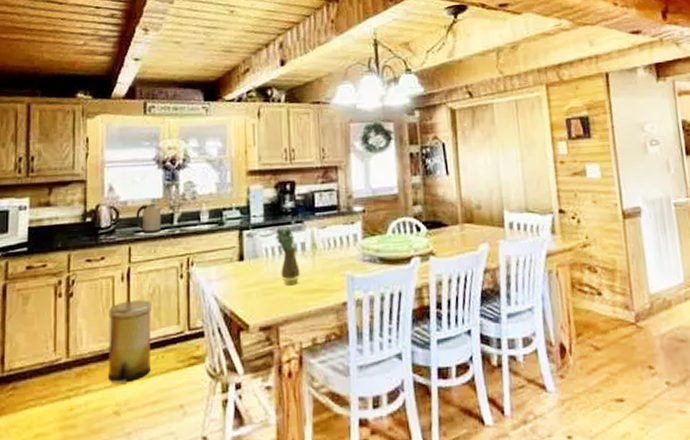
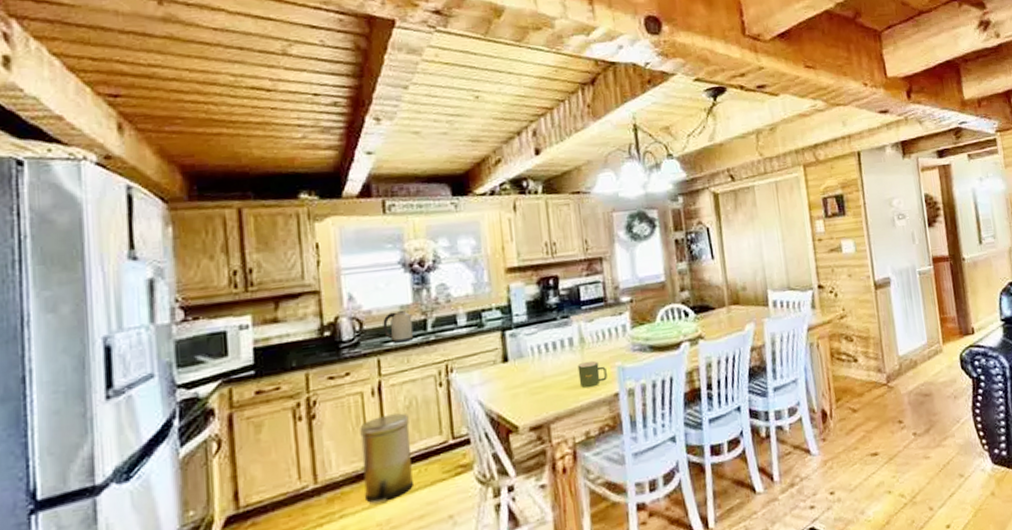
vase: present [275,226,300,286] -> none [541,323,569,383]
mug: none [308,267,336,295] -> present [577,360,607,389]

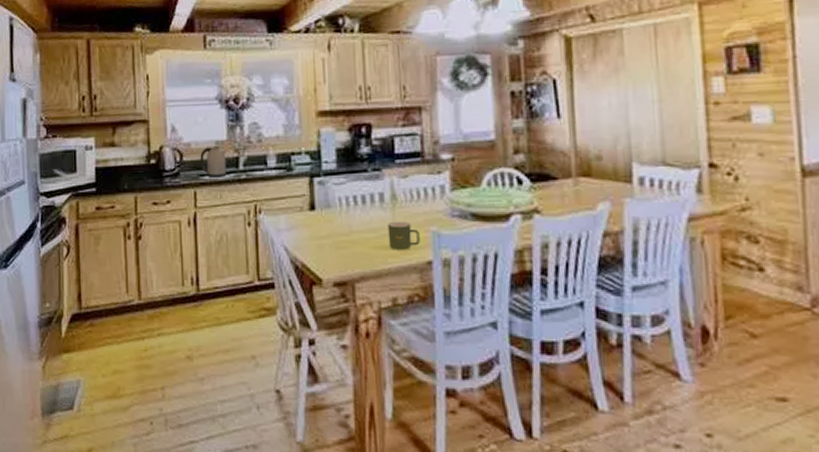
pedal bin: present [360,413,413,505] -> none [177,246,221,329]

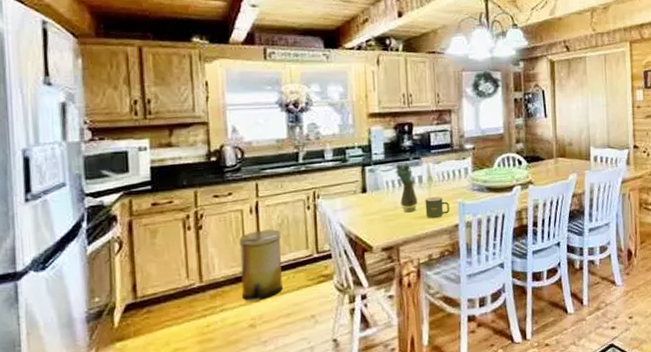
pedal bin: none [177,246,221,329] -> present [239,229,282,302]
kettle: present [200,146,227,178] -> none [261,144,287,171]
vase: none [350,173,378,240] -> present [395,162,418,213]

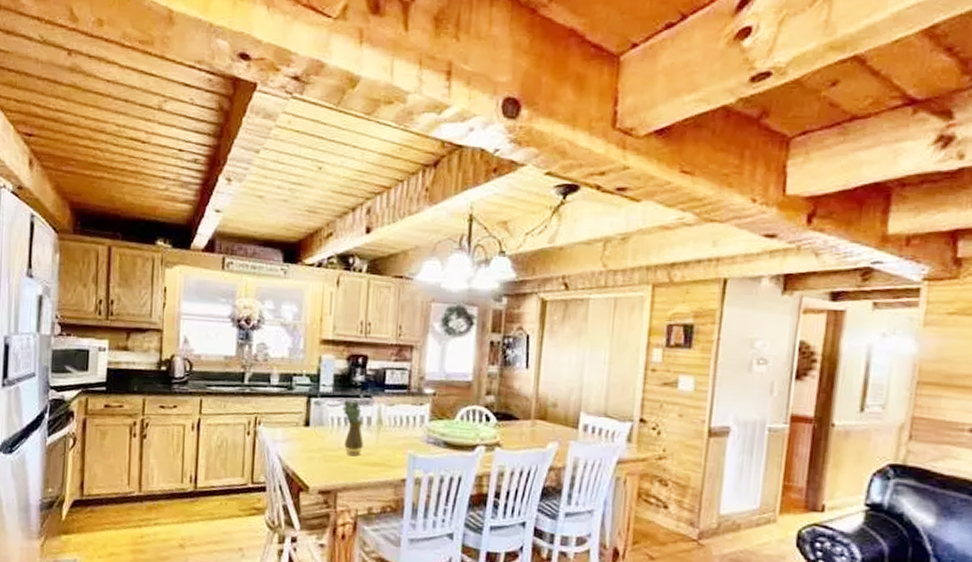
pedal bin: present [239,229,282,302] -> none [176,449,219,522]
mug: present [425,196,450,219] -> none [370,442,398,469]

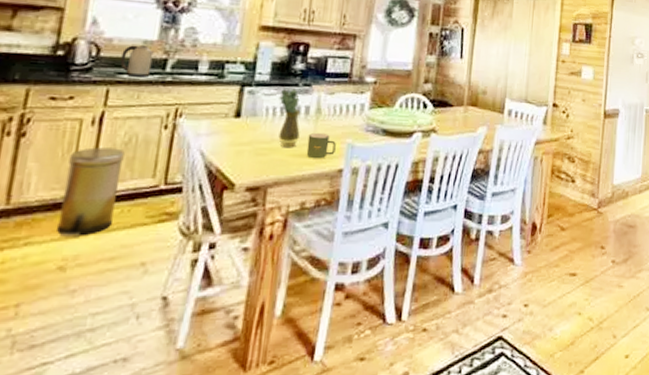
pedal bin: none [176,449,219,522] -> present [57,147,125,237]
kettle: none [208,360,234,389] -> present [120,45,154,78]
mug: none [370,442,398,469] -> present [306,132,336,159]

